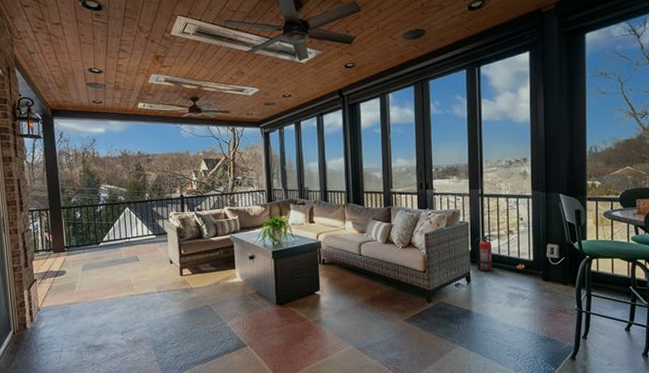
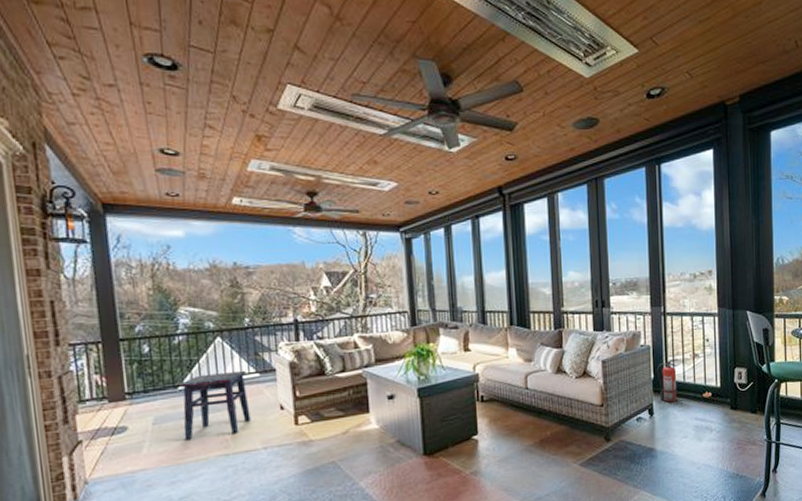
side table: none [99,232,149,283] -> present [178,370,251,441]

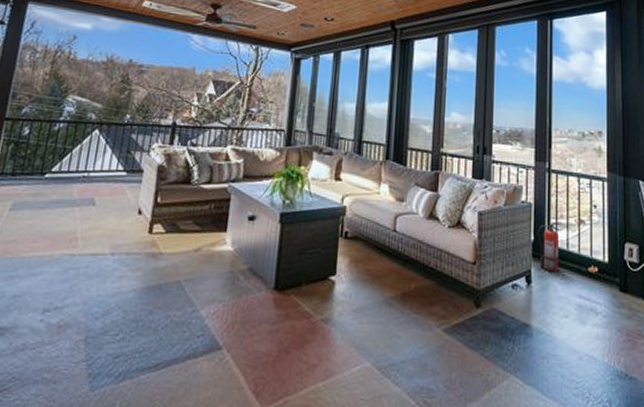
side table: present [178,370,251,441] -> none [36,165,115,234]

